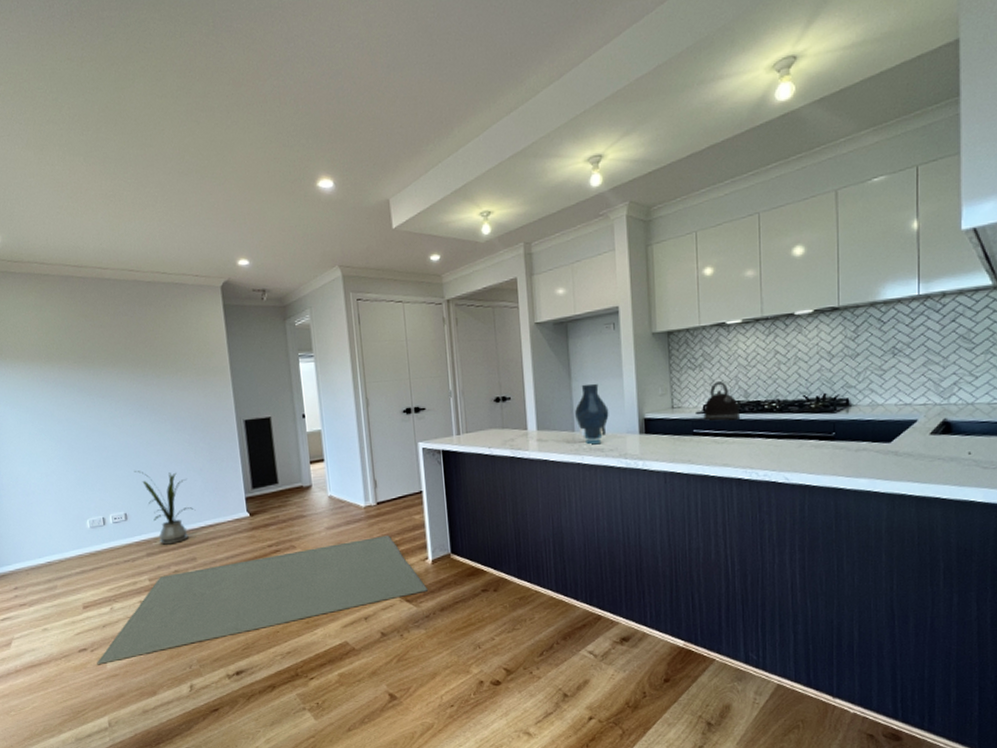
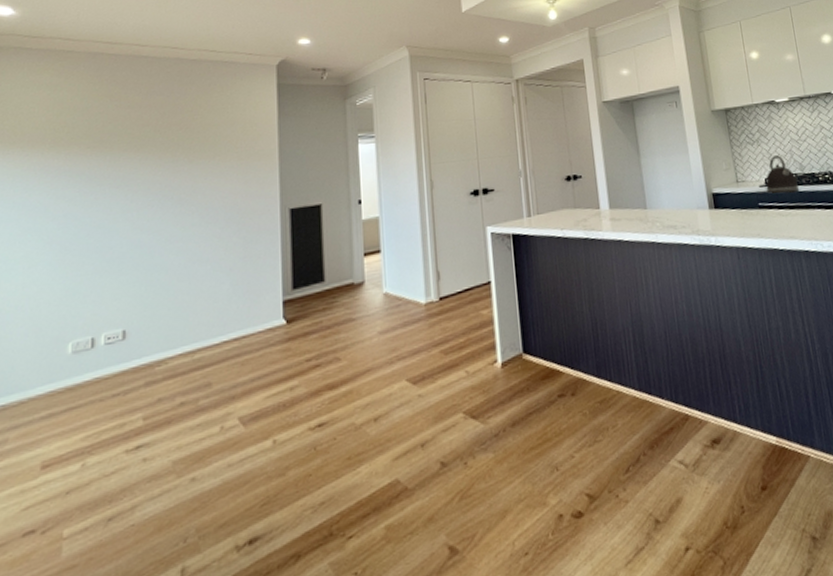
rug: present [97,535,428,665] -> none [47,336,497,554]
house plant: present [134,471,196,545] -> none [144,274,218,369]
vase: present [574,383,609,445] -> none [645,159,679,223]

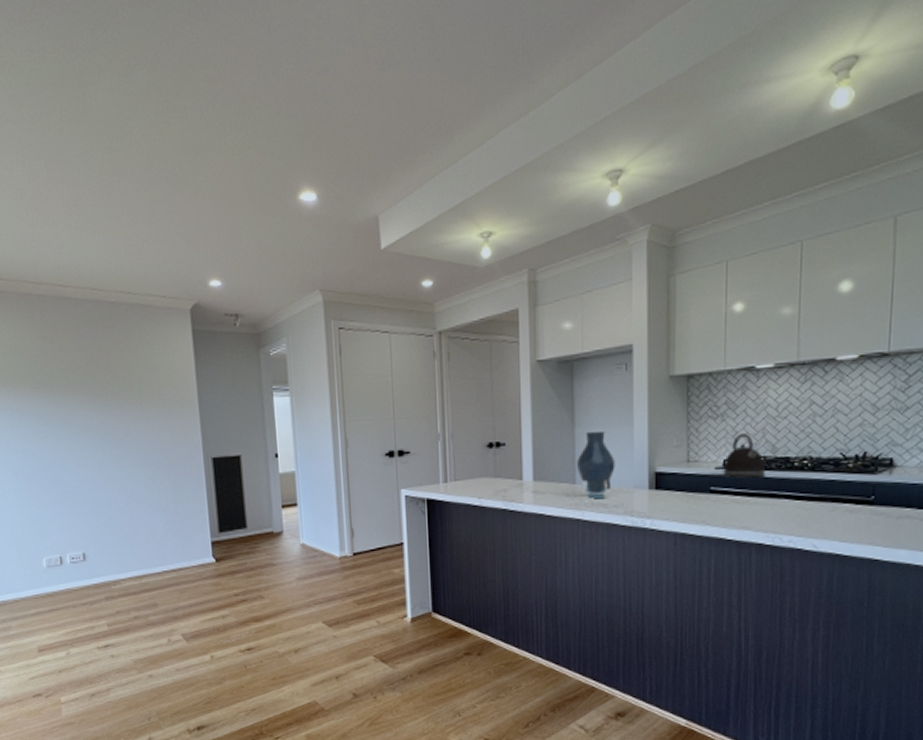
vase: none [645,159,679,223] -> present [576,430,615,500]

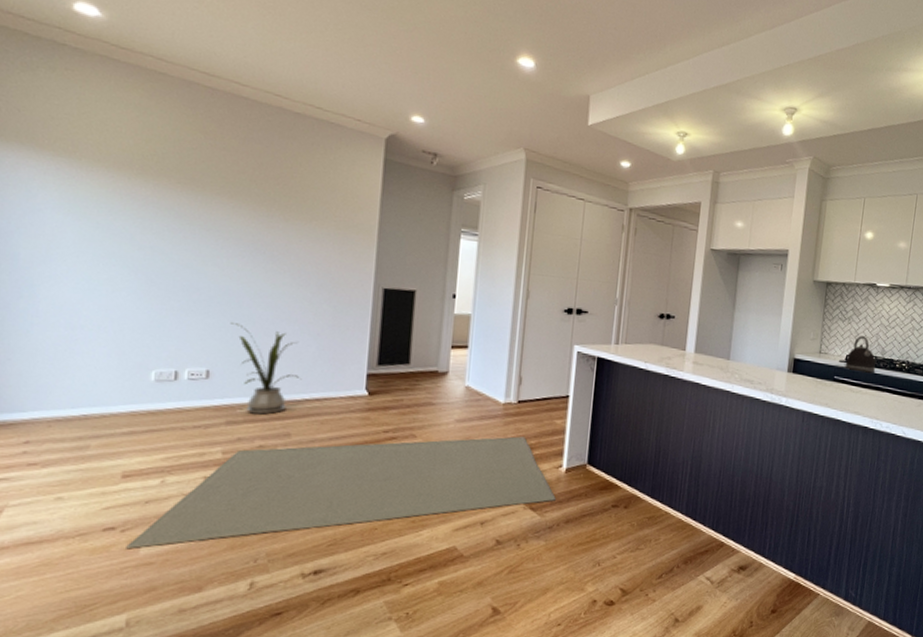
rug: none [52,589,405,712] -> present [126,436,556,550]
house plant: none [93,508,158,589] -> present [230,323,302,415]
vase: present [576,430,615,500] -> none [732,316,764,376]

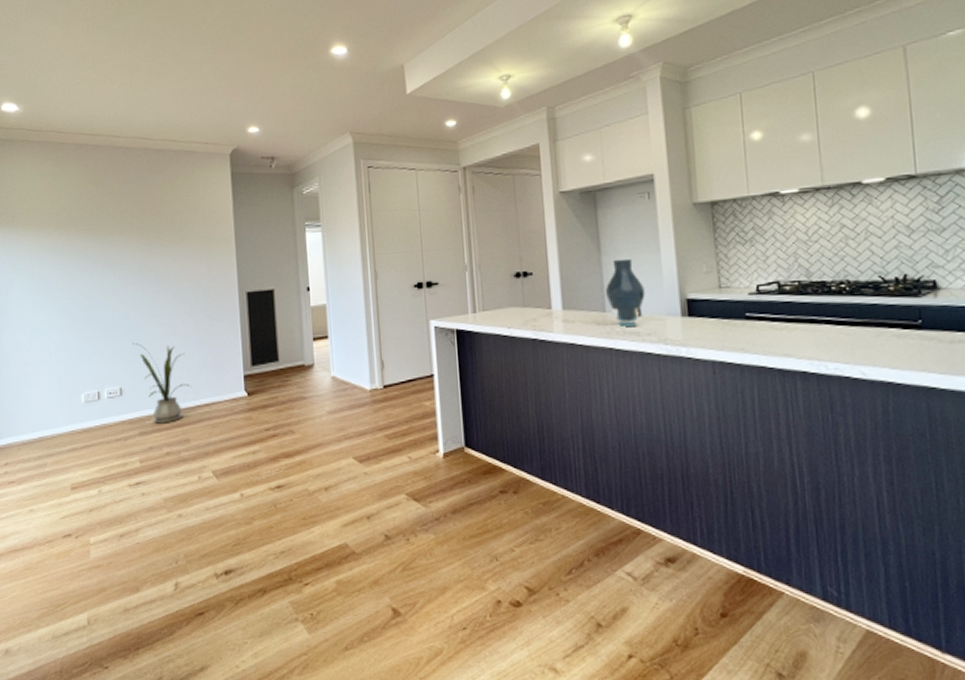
rug: present [126,436,556,550] -> none [80,423,438,554]
vase: none [732,316,764,376] -> present [604,258,645,328]
kettle: present [845,336,876,373] -> none [757,258,803,304]

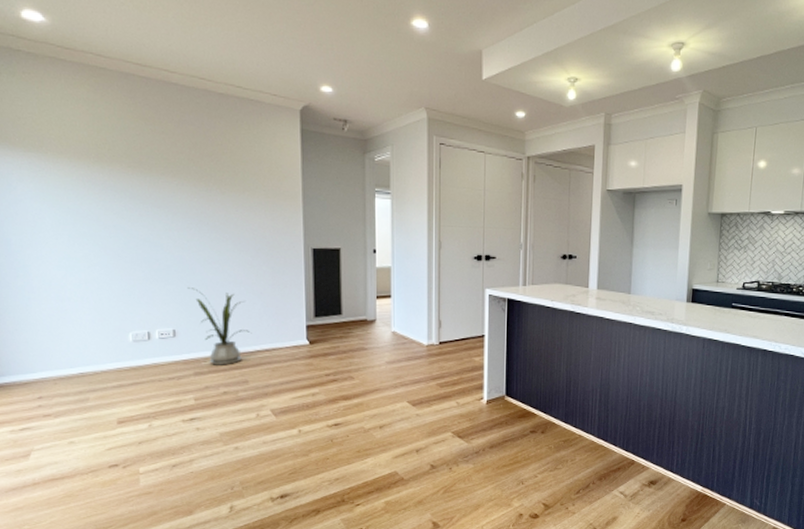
vase: present [604,258,645,328] -> none [632,252,663,308]

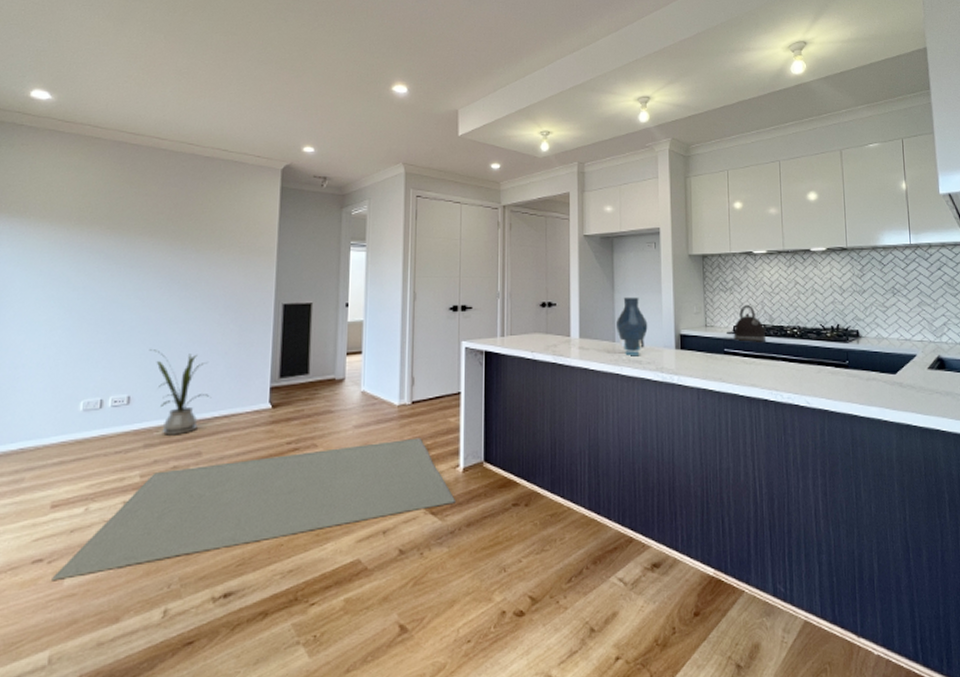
rug: none [129,374,480,482] -> present [52,438,455,581]
vase: none [632,252,663,308] -> present [615,297,648,356]
kettle: none [742,263,773,298] -> present [733,305,767,342]

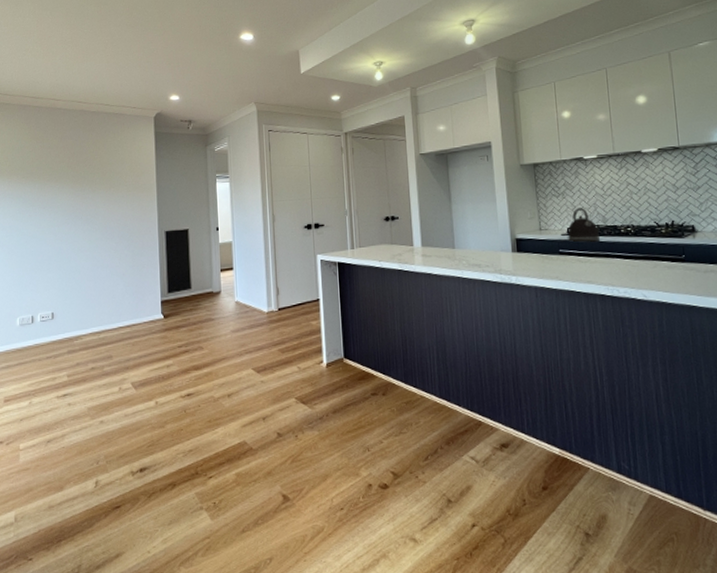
rug: present [52,438,455,581] -> none [11,339,322,459]
house plant: present [149,349,212,435] -> none [64,274,116,343]
vase: present [615,297,648,356] -> none [454,206,485,261]

